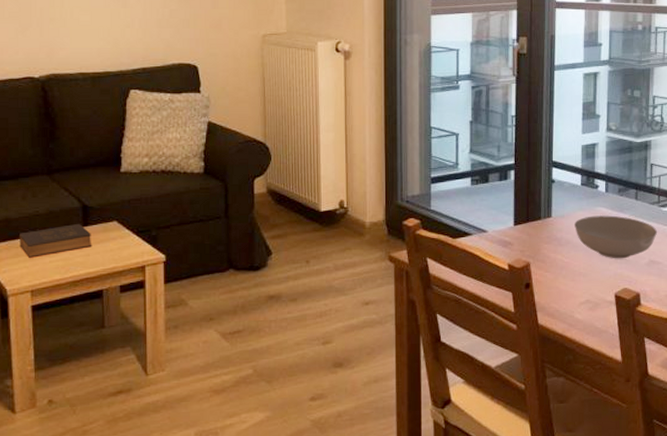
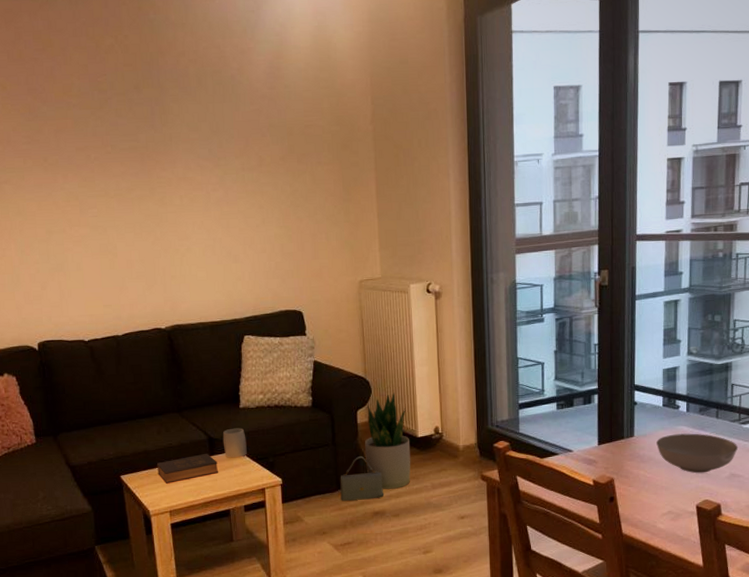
mug: none [99,195,126,230] -> present [222,428,247,458]
handbag: none [232,231,280,282] -> present [340,456,383,501]
planter: none [261,160,312,270] -> present [364,392,411,489]

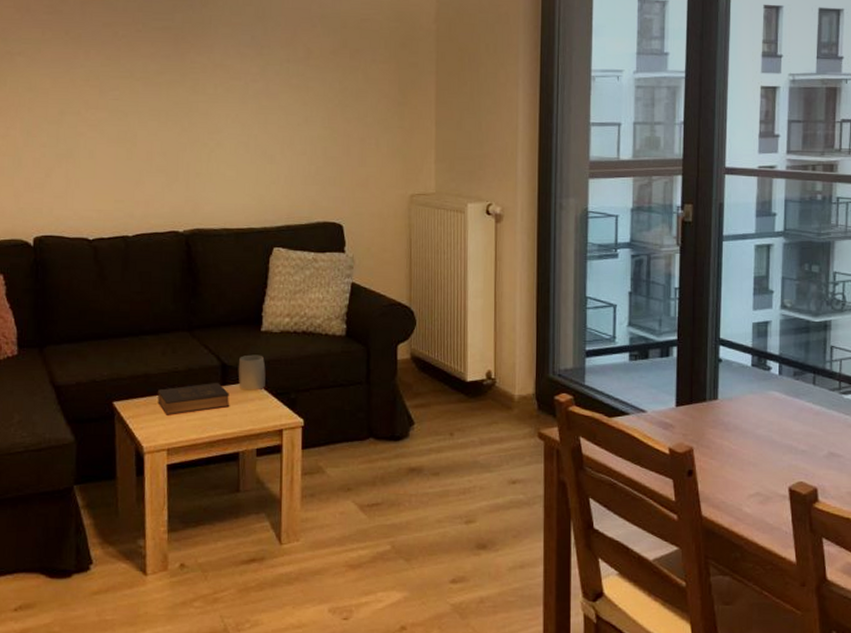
handbag: present [340,456,383,501] -> none [371,399,422,452]
planter: present [364,392,411,489] -> none [403,326,457,442]
bowl: present [656,433,739,473] -> none [744,400,839,449]

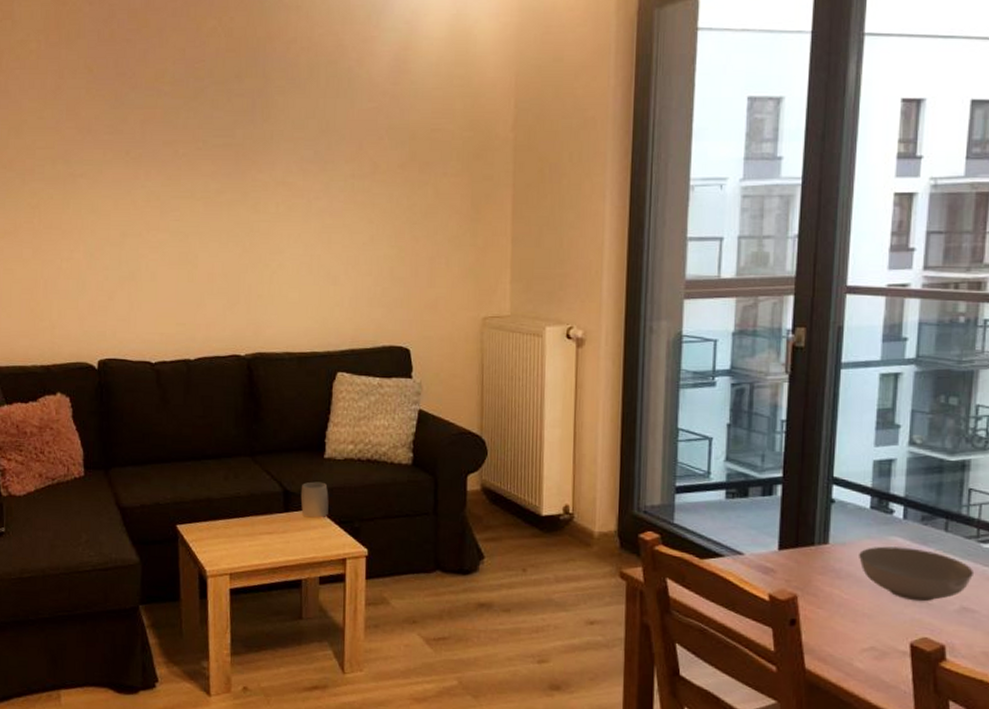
hardback book: present [158,382,230,415] -> none [220,508,293,540]
bowl: none [744,400,839,449] -> present [859,546,975,602]

